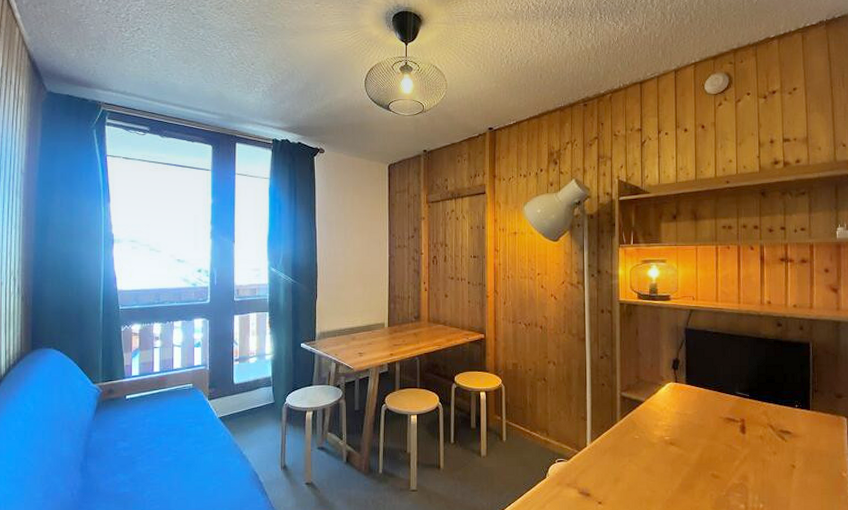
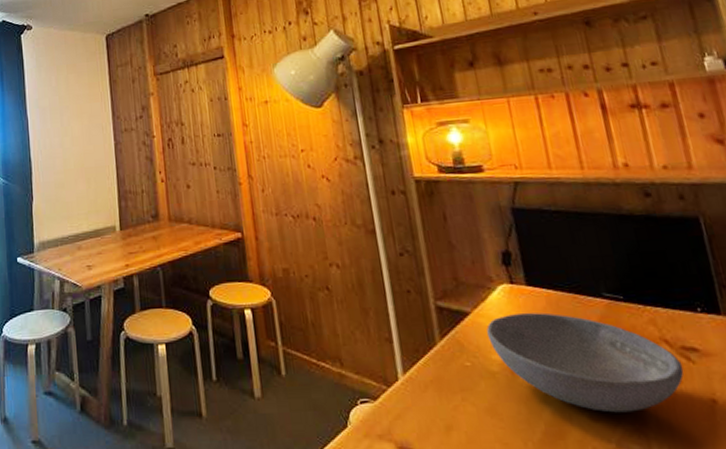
bowl: none [654,404,779,473] -> present [486,312,684,413]

